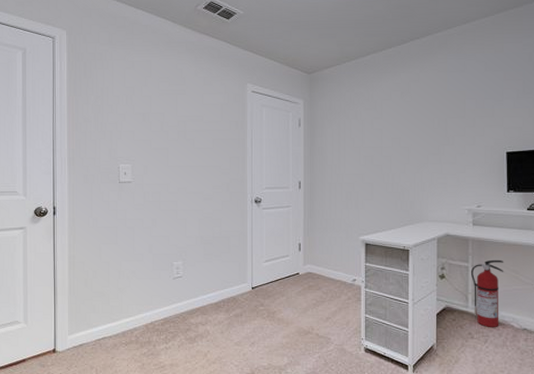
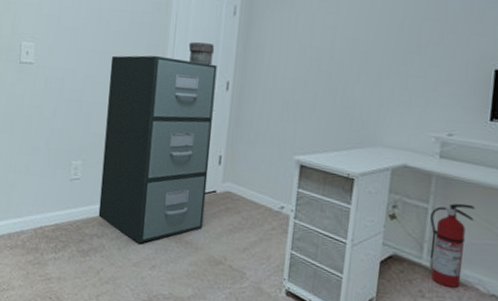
filing cabinet: none [199,165,291,325] -> present [98,55,217,243]
decorative box: none [264,150,286,169] -> present [188,42,215,65]

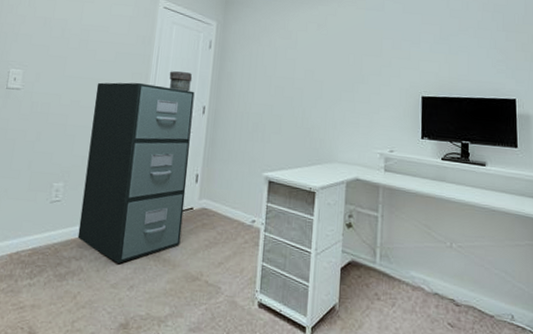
fire extinguisher: present [428,203,476,288] -> none [379,211,416,289]

